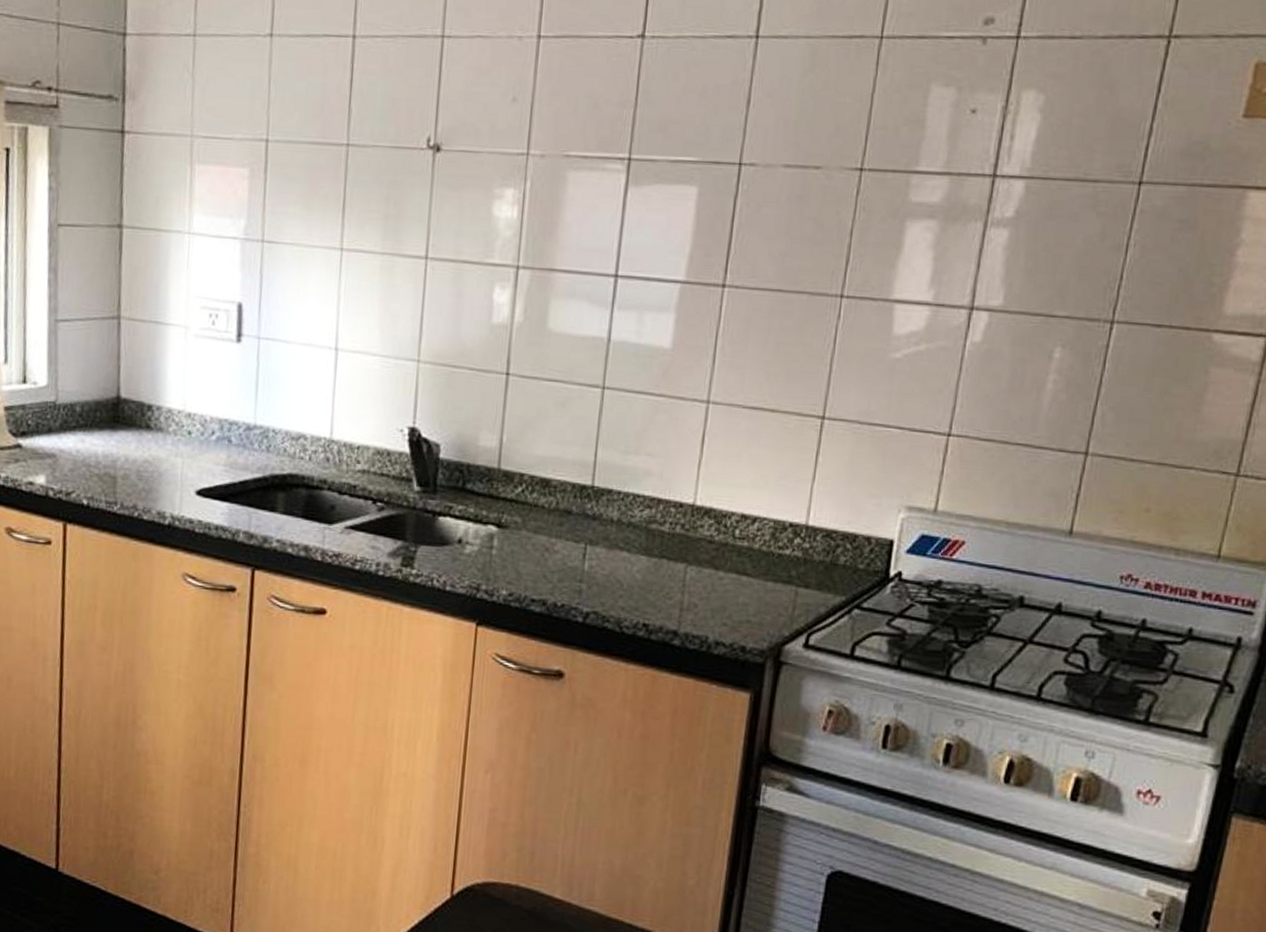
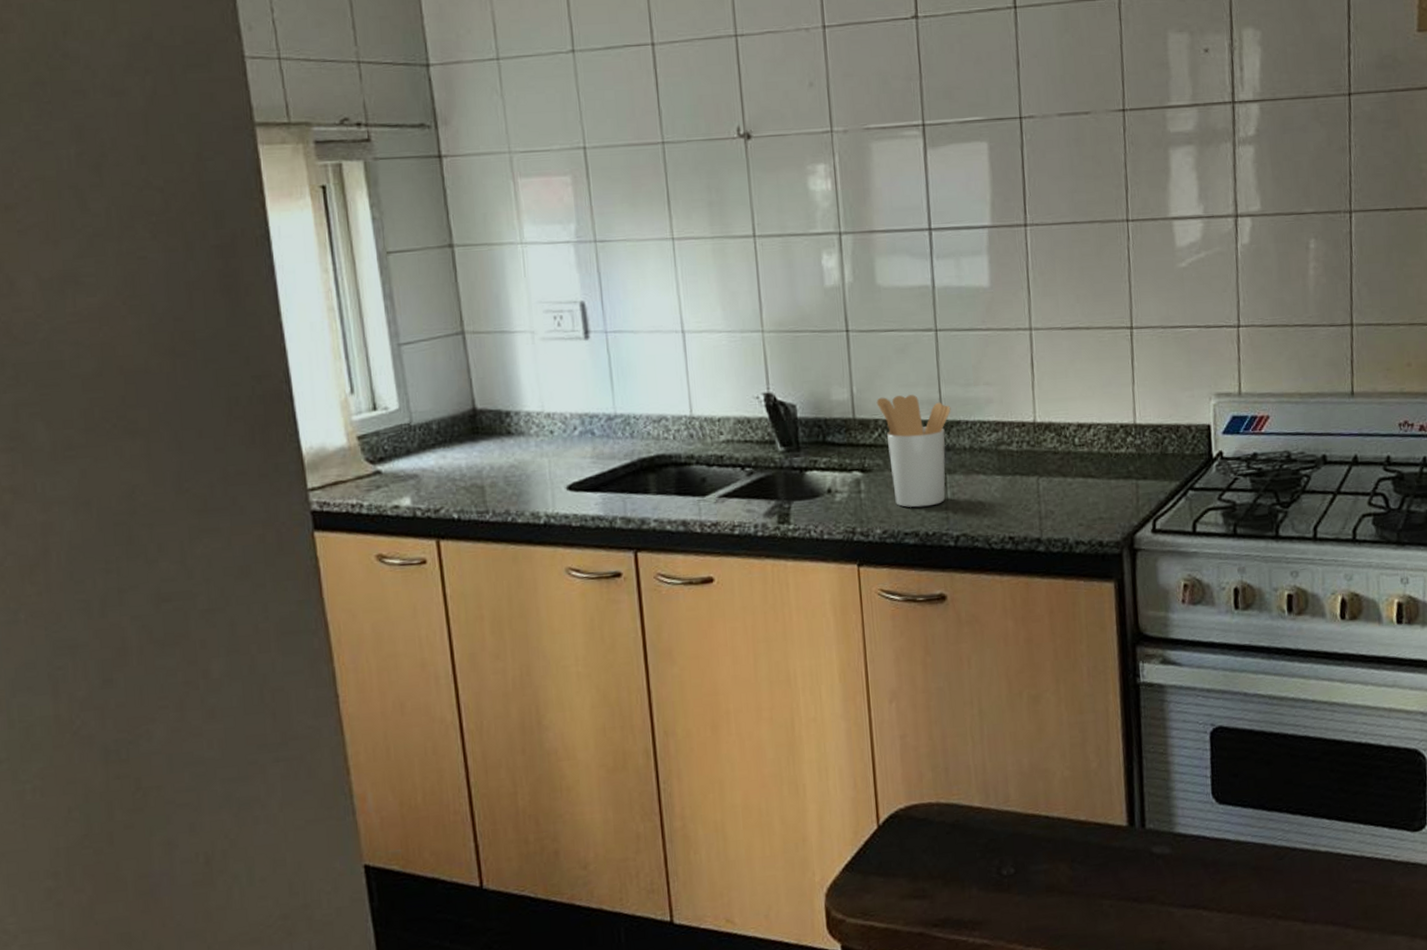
utensil holder: none [525,451,605,576] -> present [876,394,951,508]

